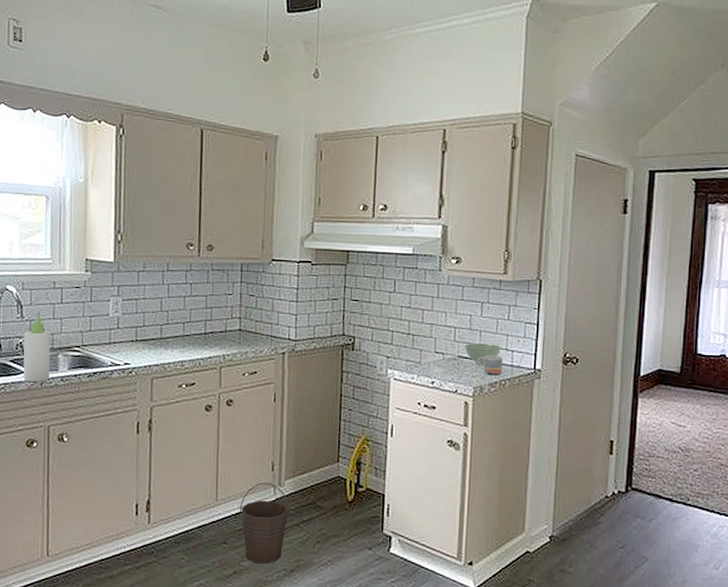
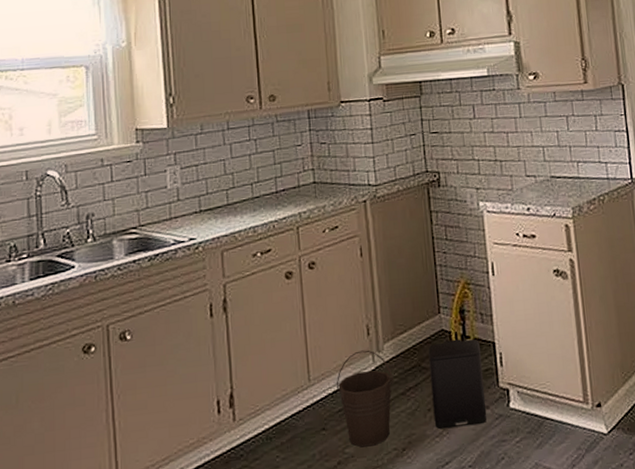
bottle: present [23,312,51,382] -> none [71,195,104,277]
pedal bin: none [321,486,372,562] -> present [428,339,487,430]
bowl: present [465,343,502,365] -> none [556,158,595,183]
mug: present [477,354,504,375] -> none [571,169,599,192]

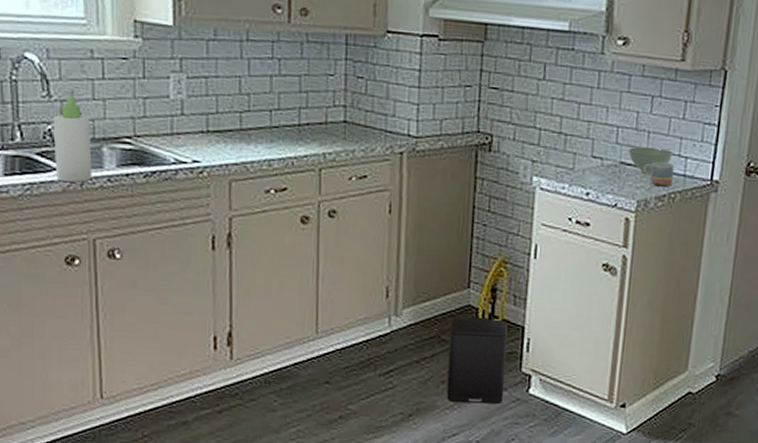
bottle: none [71,195,104,277] -> present [53,90,92,182]
bucket: present [336,350,393,448] -> none [345,311,409,407]
bowl: none [556,158,595,183] -> present [629,146,674,174]
mug: none [571,169,599,192] -> present [643,161,675,187]

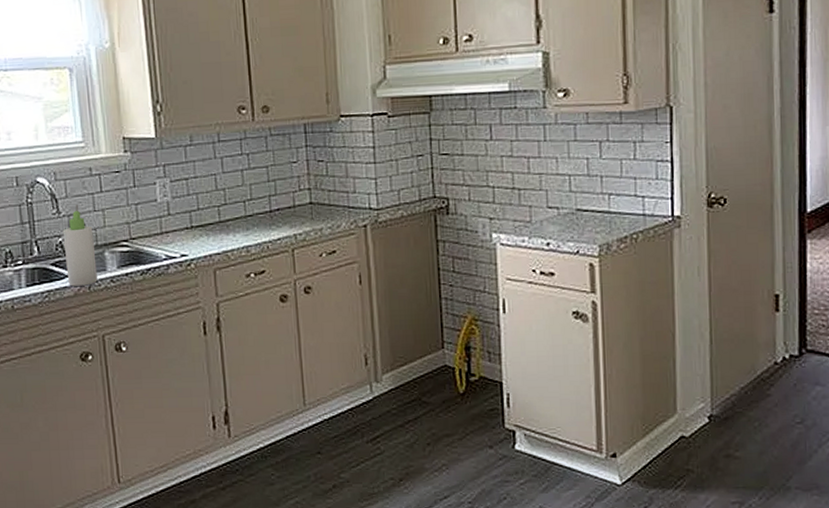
pedal bin: present [447,317,509,404] -> none [430,376,490,464]
bowl: present [629,146,674,174] -> none [584,190,630,218]
mug: present [643,161,675,187] -> none [600,203,633,229]

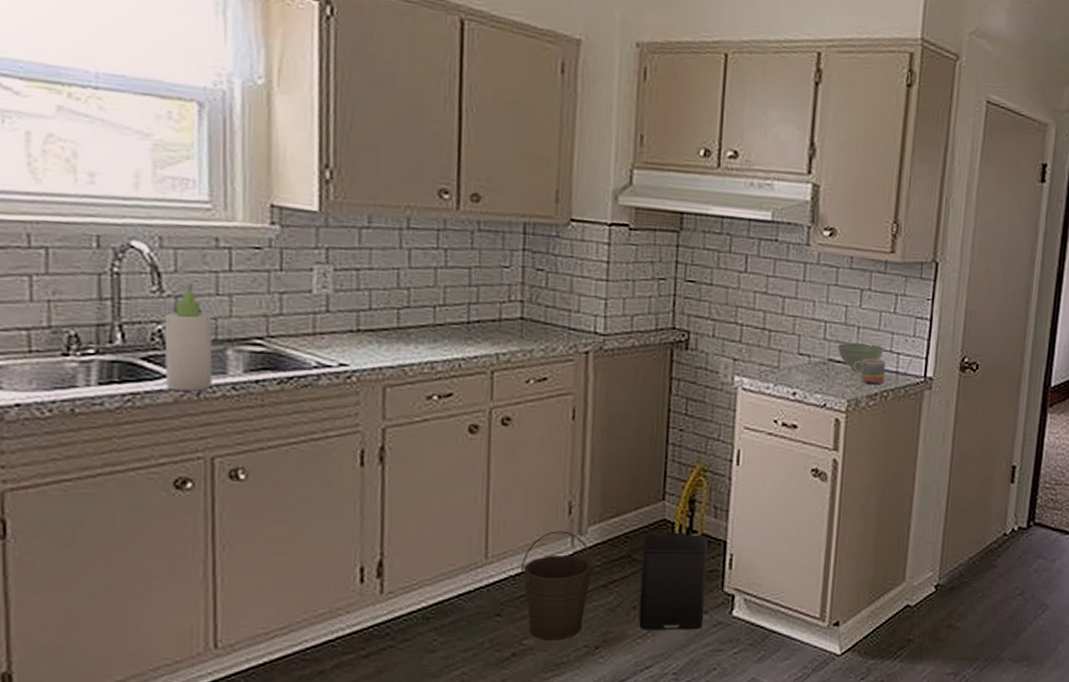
bucket: none [332,379,392,474] -> present [520,531,595,640]
pedal bin: none [430,376,490,464] -> present [639,532,709,631]
bowl: none [584,190,630,218] -> present [838,342,885,371]
mug: none [600,203,633,229] -> present [853,358,887,385]

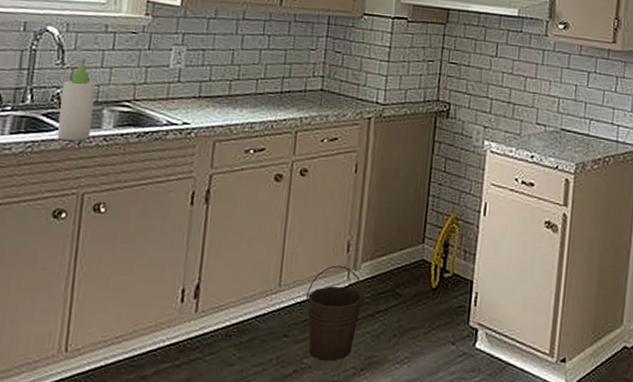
pedal bin: present [639,532,709,631] -> none [398,271,458,359]
bowl: present [838,342,885,371] -> none [568,115,607,140]
mug: present [853,358,887,385] -> none [581,128,609,151]

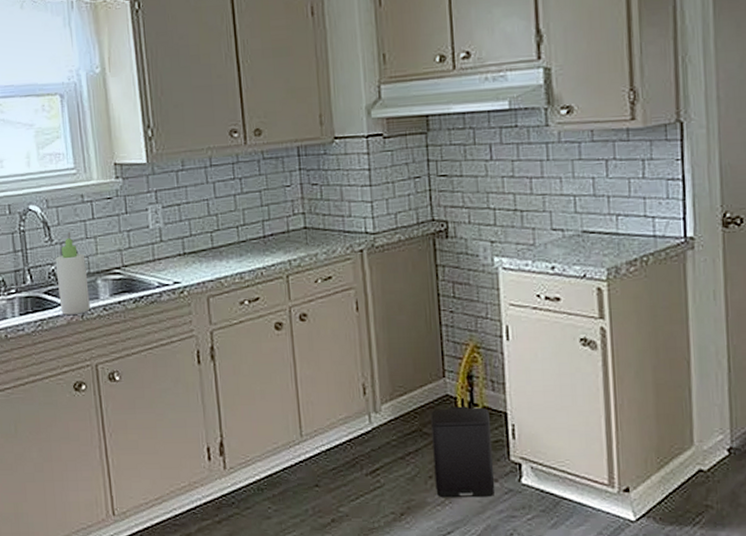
bucket: present [306,265,365,361] -> none [329,409,392,508]
pedal bin: none [398,271,458,359] -> present [431,406,495,498]

